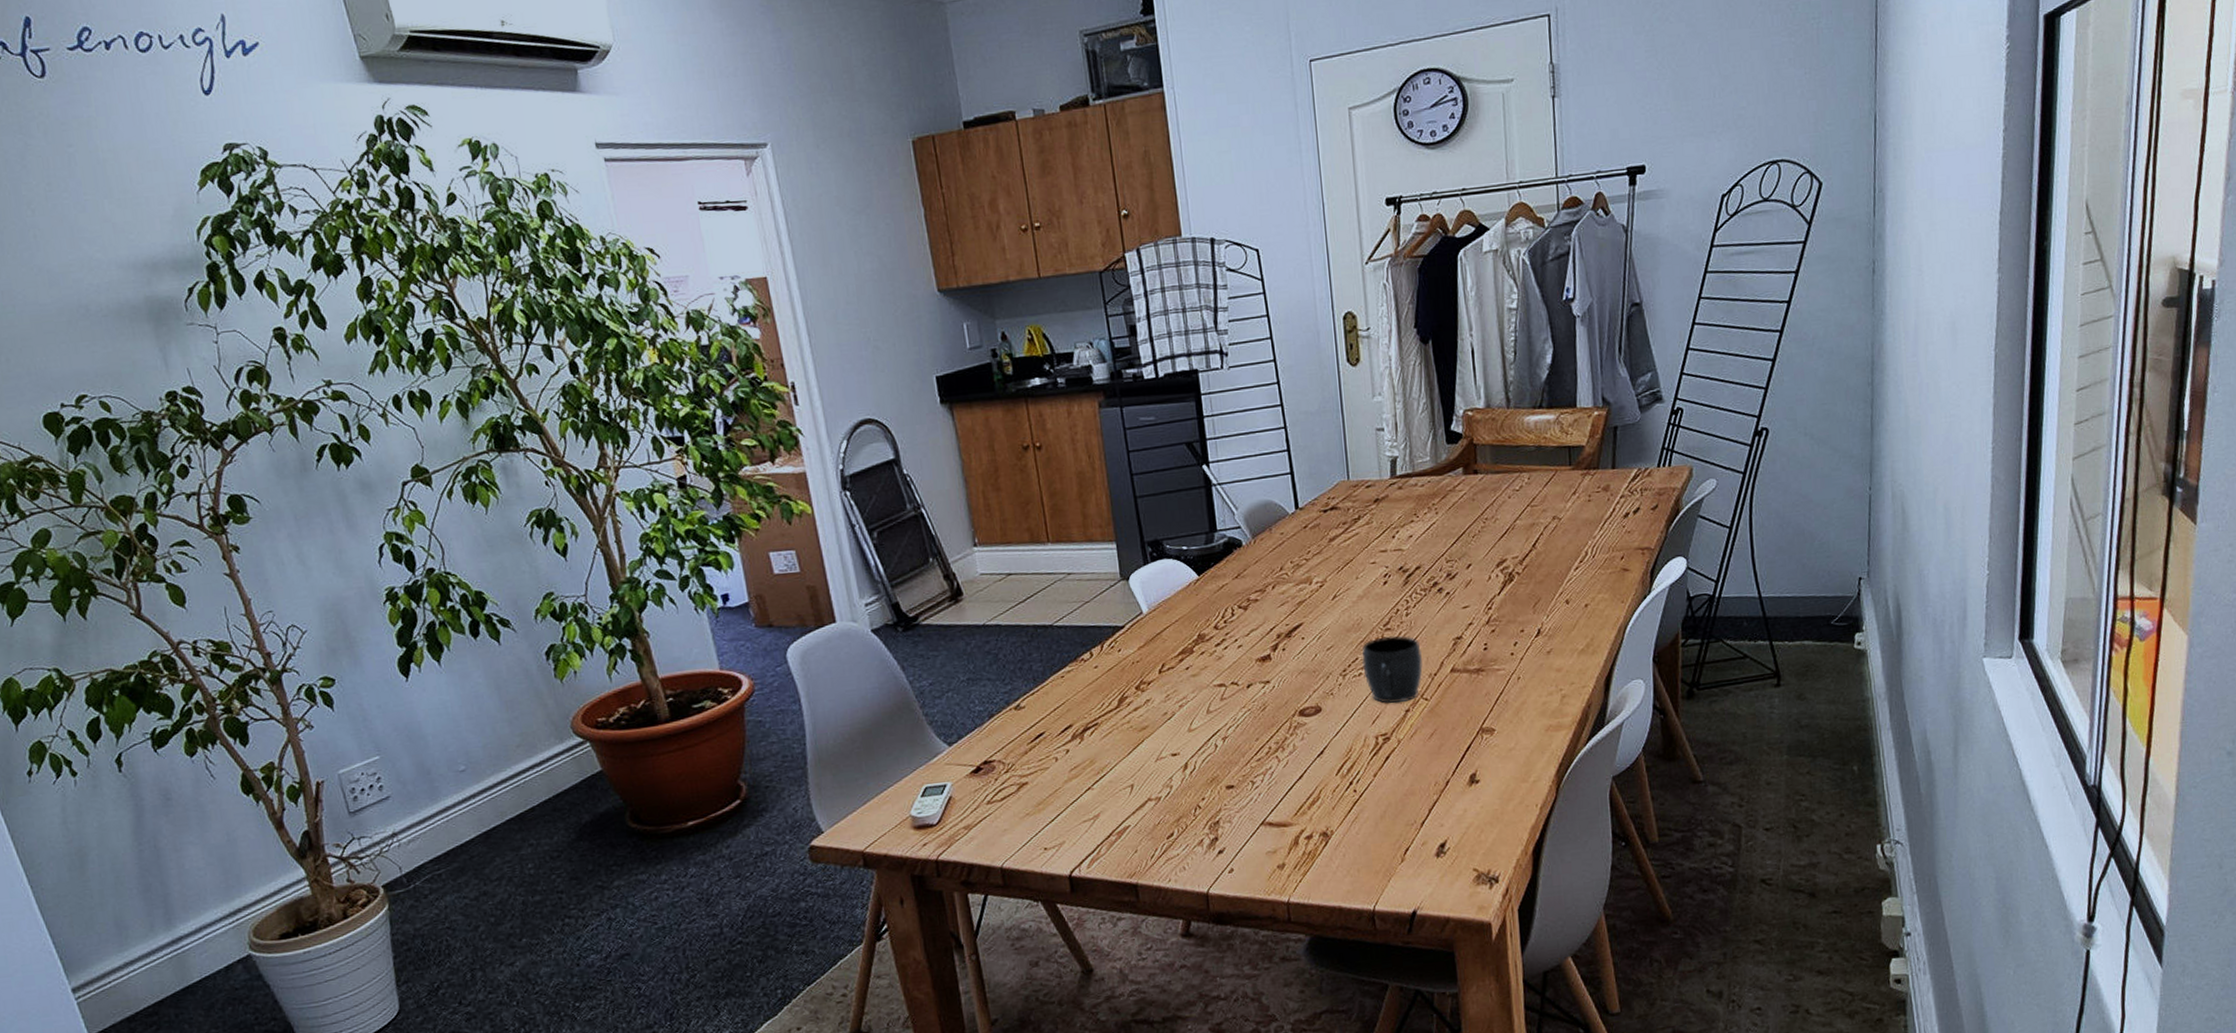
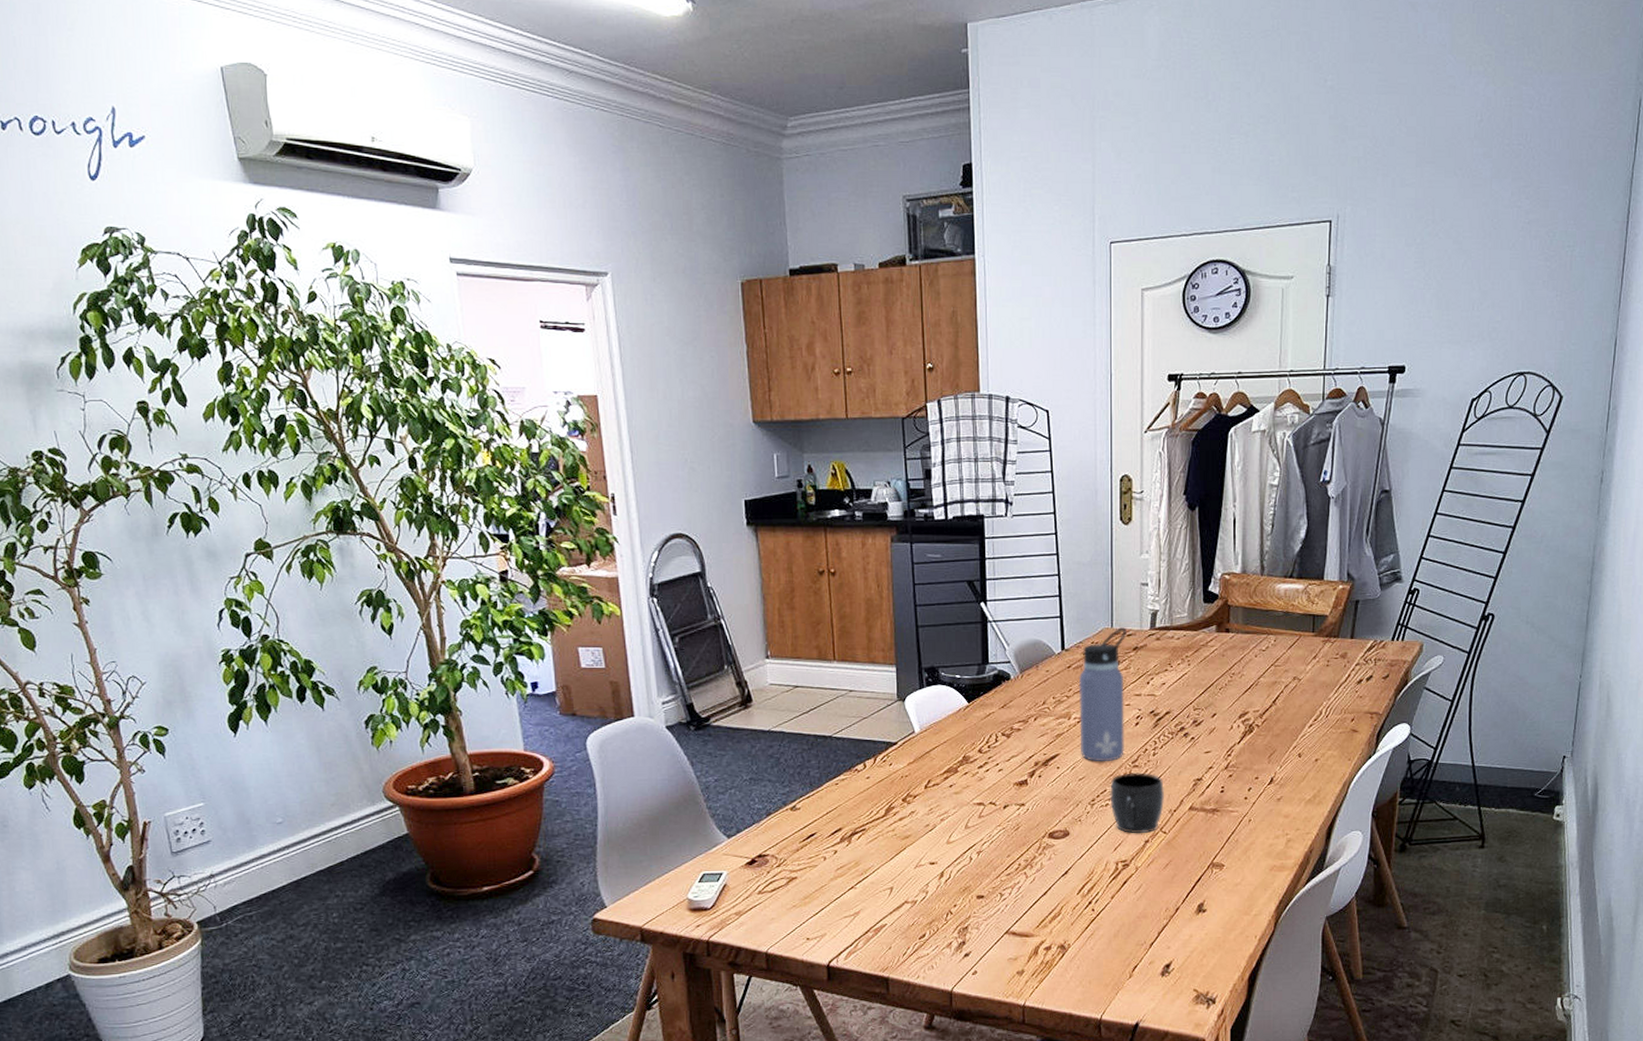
water bottle: none [1316,477,1374,628] -> present [1078,626,1127,762]

